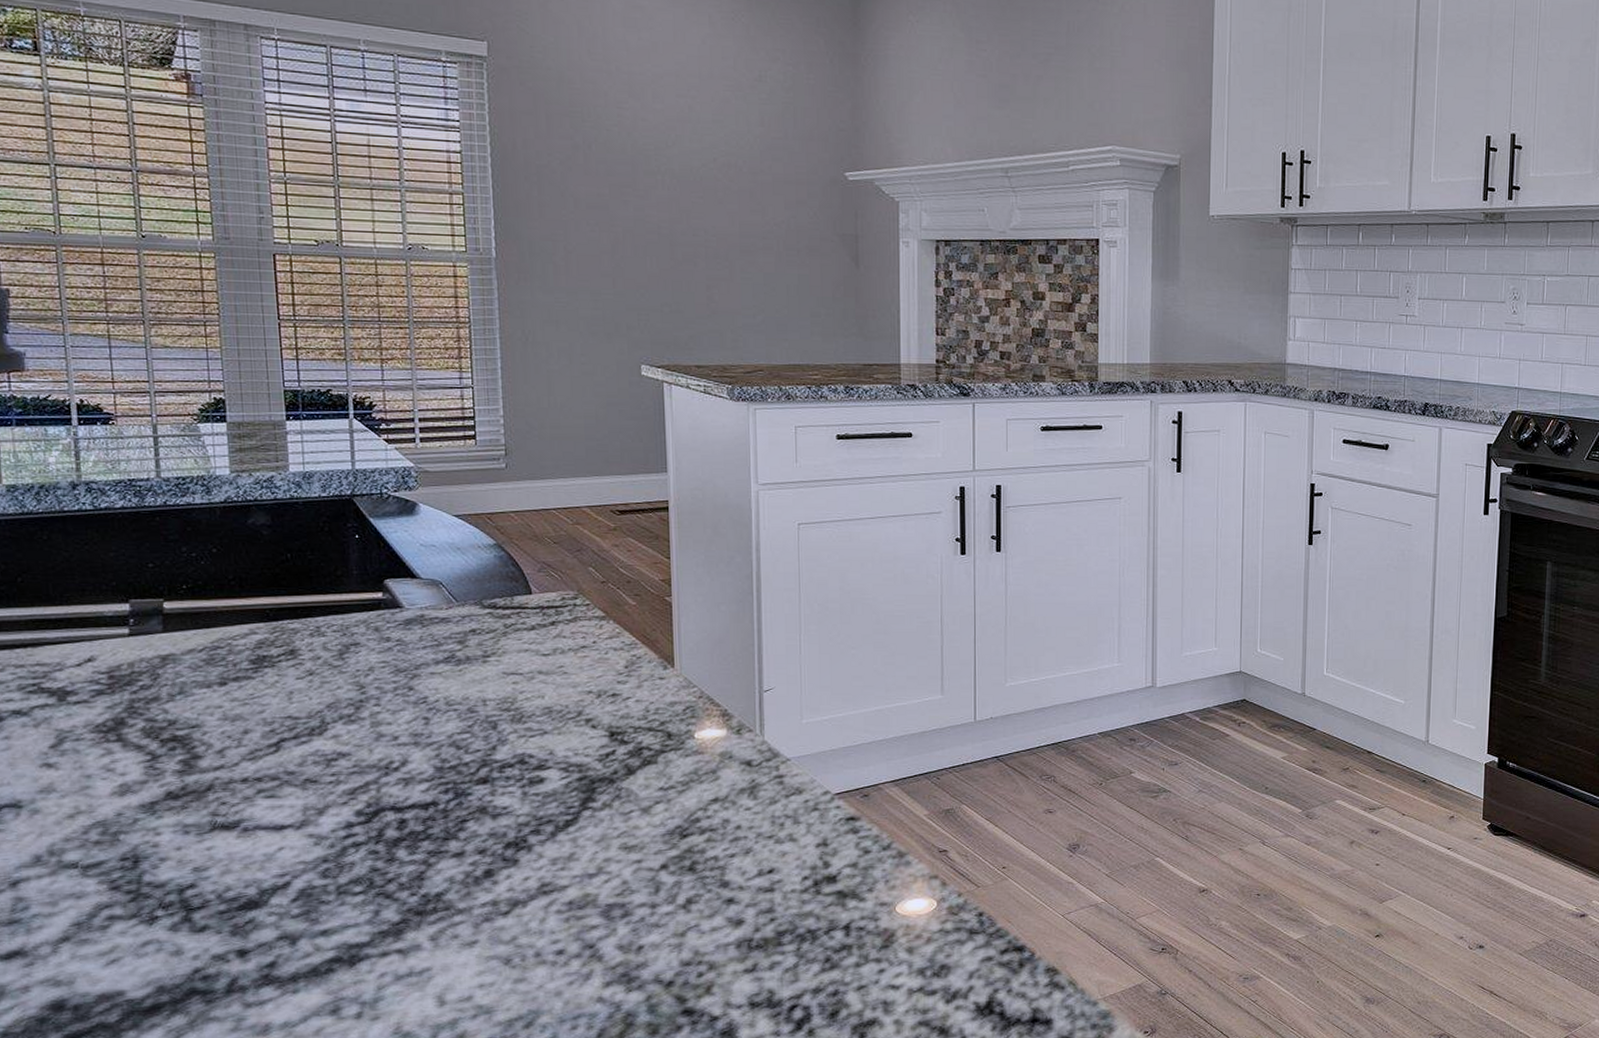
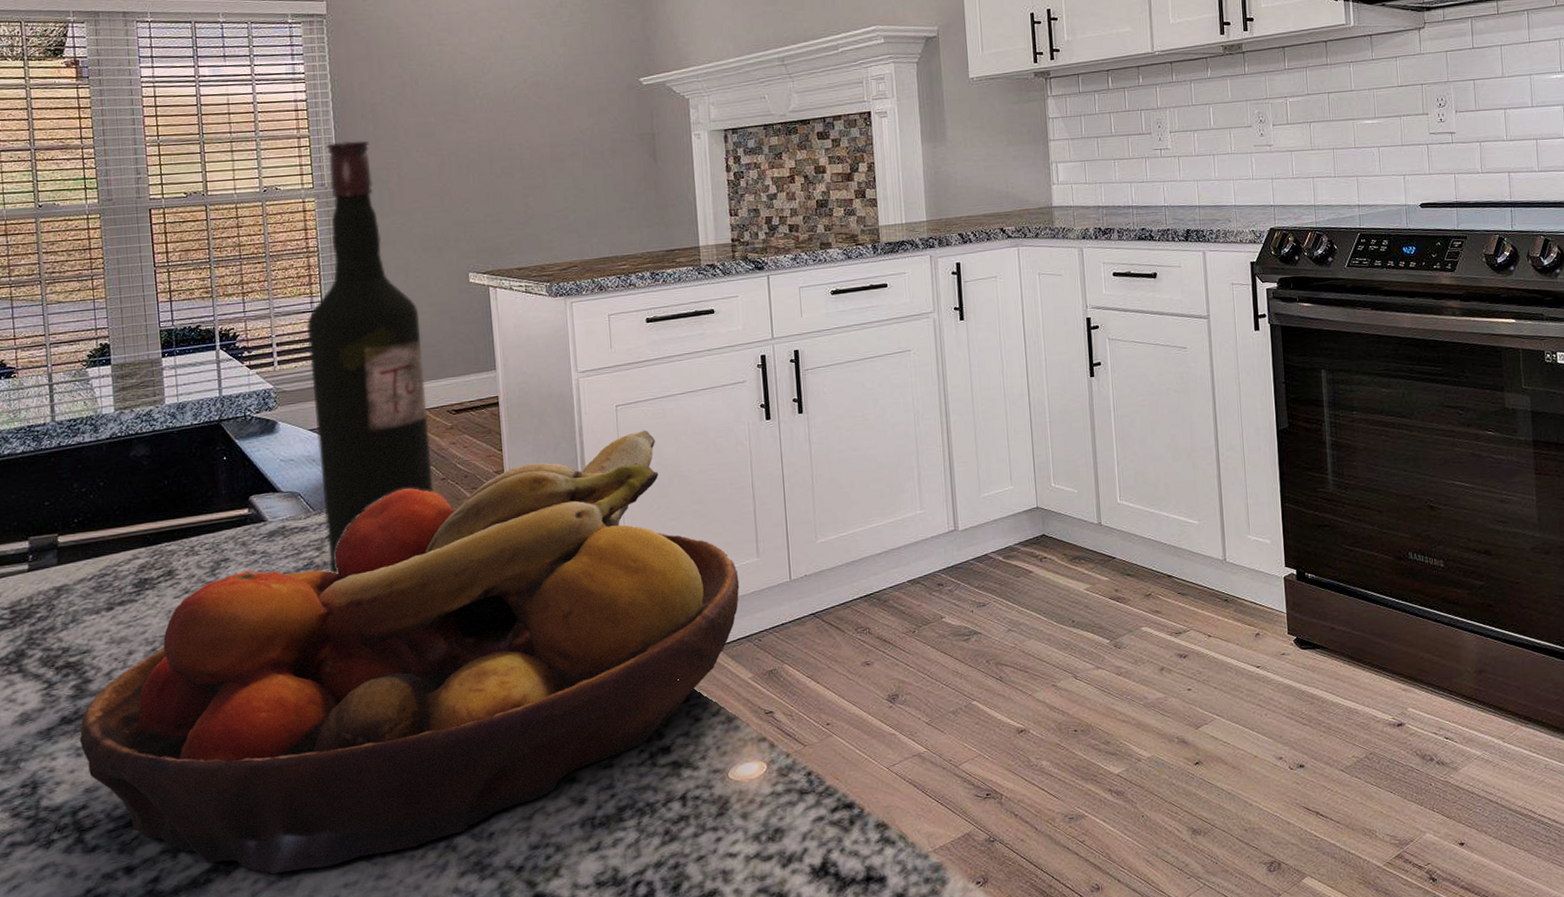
fruit bowl: none [187,552,921,969] -> present [79,430,740,875]
wine bottle: none [453,203,592,672] -> present [306,140,434,575]

